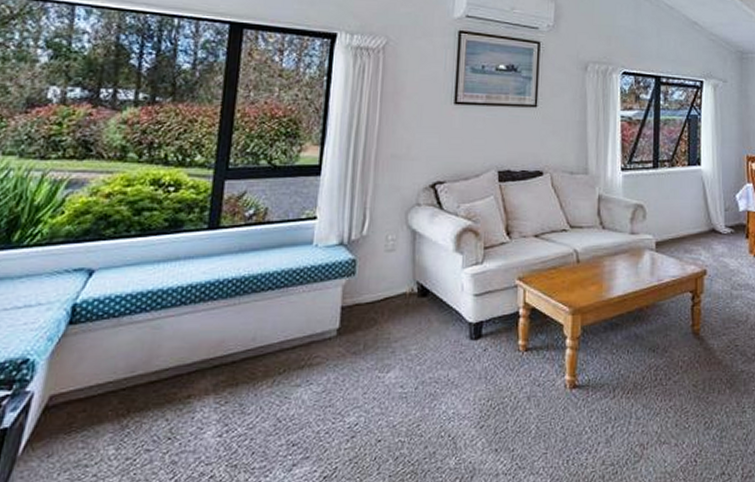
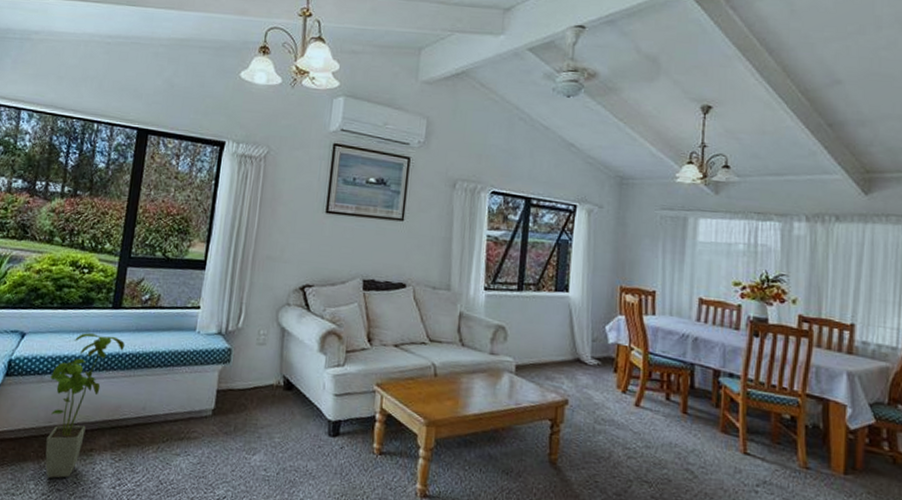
house plant: none [127,261,226,438] -> present [45,333,125,478]

